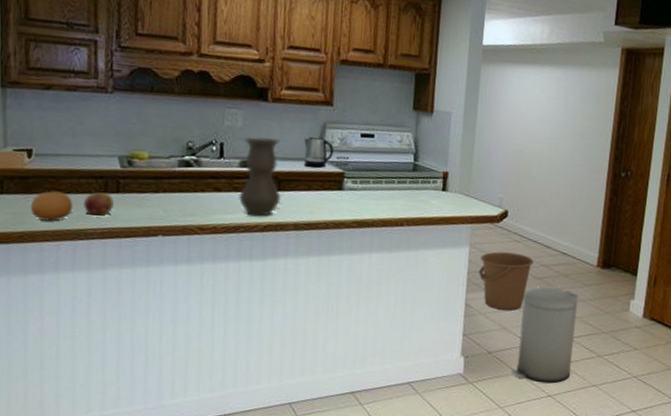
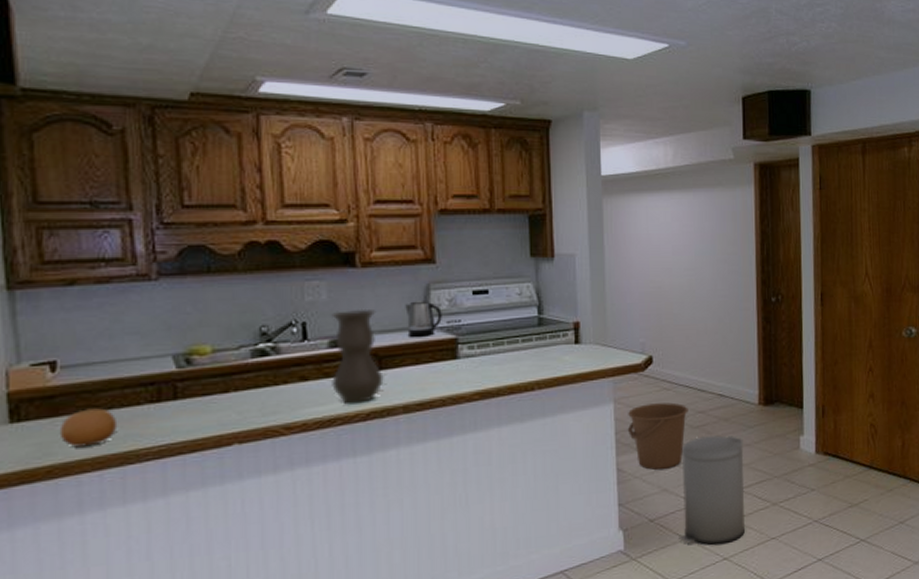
fruit: present [84,192,115,216] -> none [132,401,173,431]

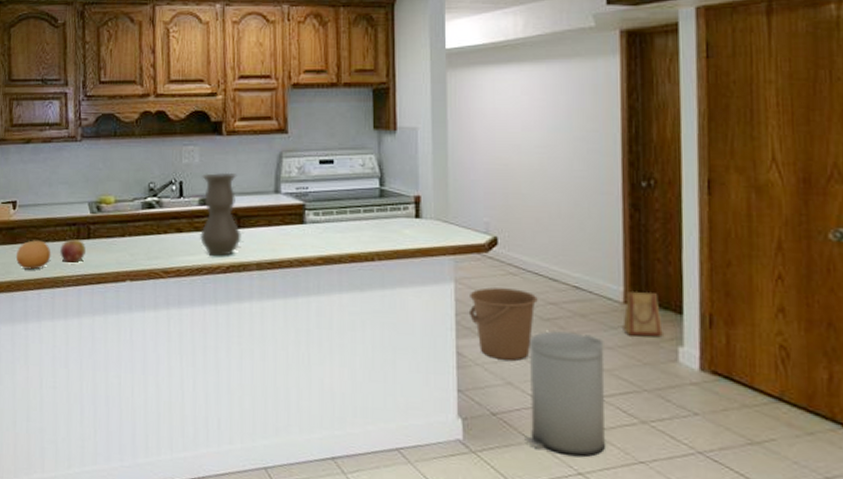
fruit: none [132,401,173,431] -> present [60,239,87,263]
kettle: present [405,301,442,338] -> none [261,167,292,202]
shopping bag: none [758,393,790,432] -> present [623,292,665,338]

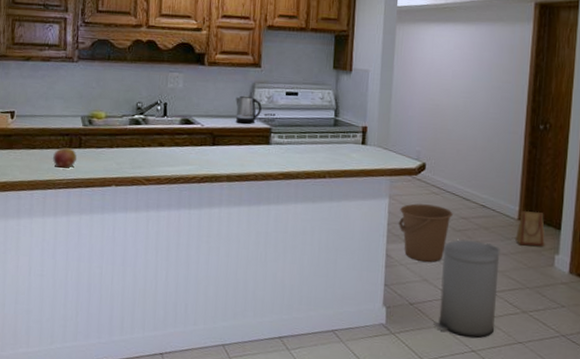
fruit: present [15,240,51,270] -> none [11,147,45,173]
vase: present [200,172,241,257] -> none [179,97,216,169]
kettle: none [261,167,292,202] -> present [235,95,262,125]

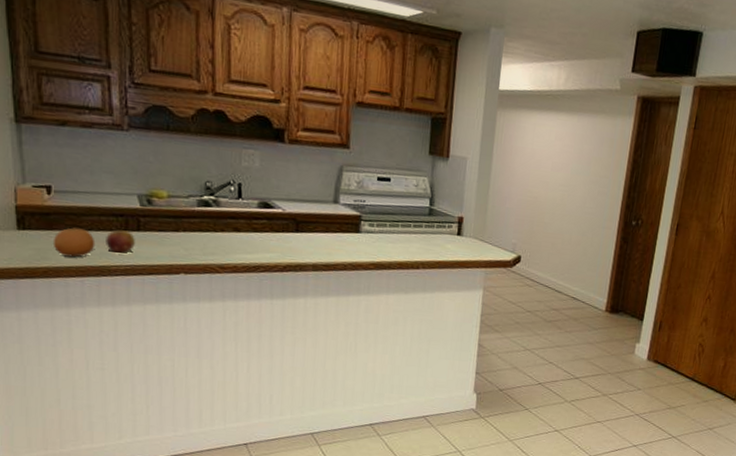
fruit: none [11,147,45,173] -> present [52,227,96,258]
kettle: present [235,95,262,125] -> none [321,178,351,211]
bucket: present [398,203,453,262] -> none [491,295,545,351]
pedal bin: present [433,239,500,339] -> none [521,330,587,420]
shopping bag: present [515,211,546,248] -> none [601,303,629,337]

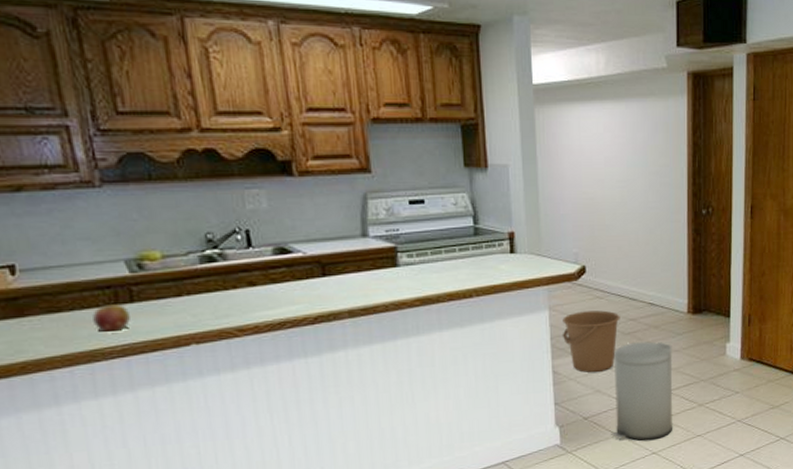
fruit: present [52,227,96,258] -> none [26,309,81,346]
bucket: none [491,295,545,351] -> present [562,310,620,373]
pedal bin: none [521,330,587,420] -> present [611,341,673,442]

